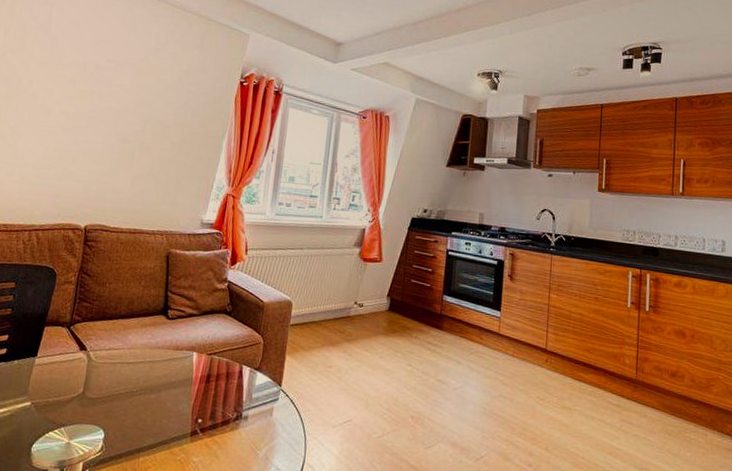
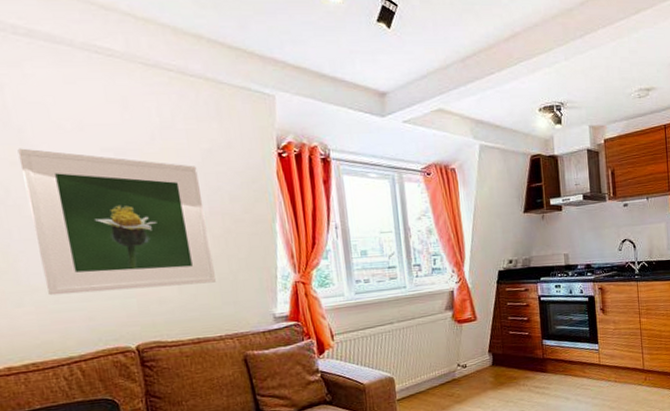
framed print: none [34,51,173,183] -> present [17,148,216,296]

